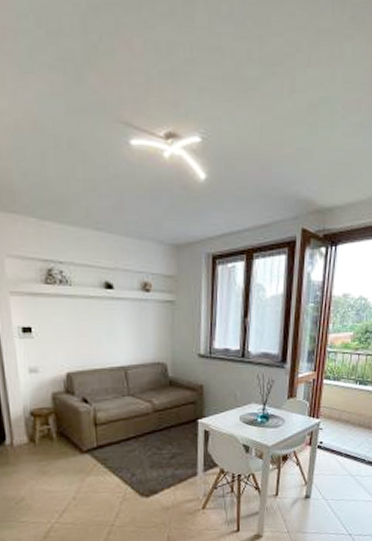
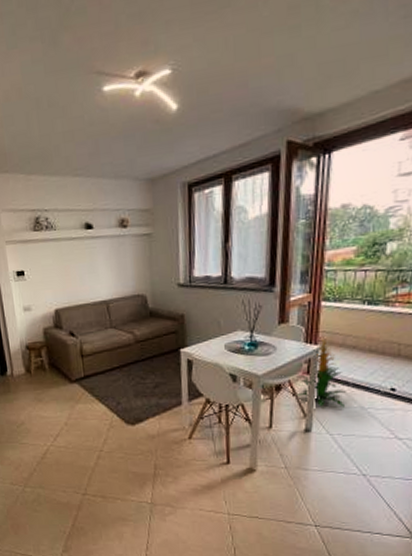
indoor plant: none [299,412,339,475] -> present [296,337,346,407]

